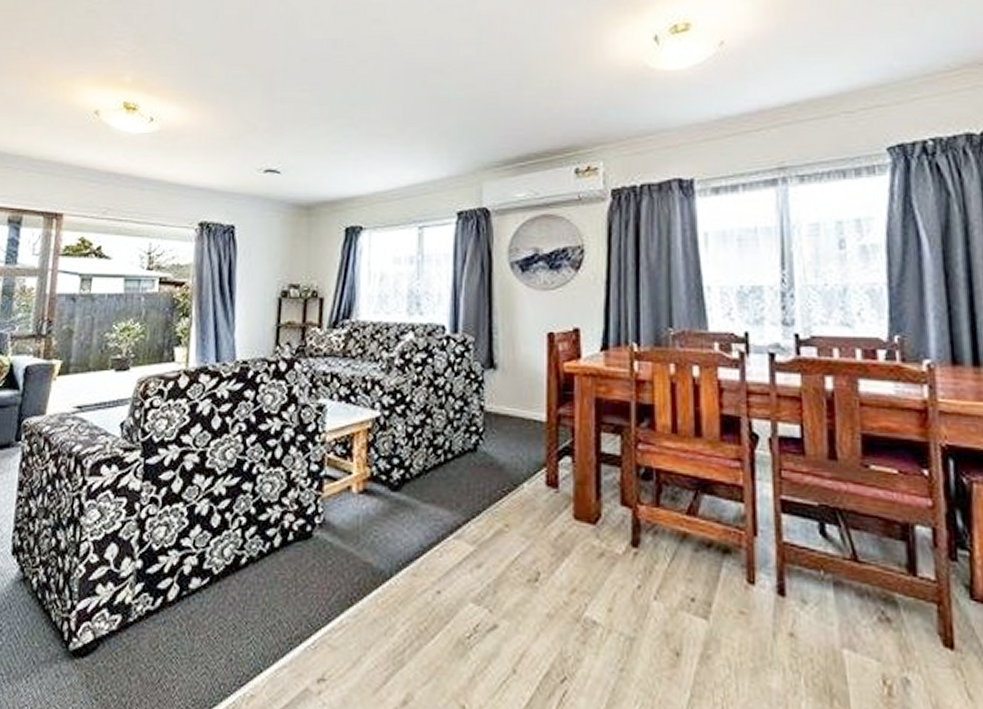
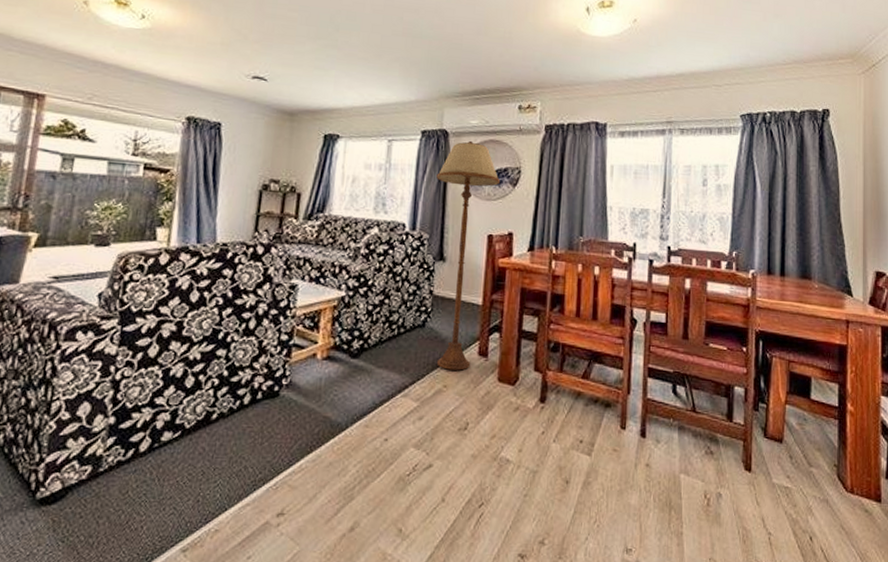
floor lamp: none [479,218,557,505] -> present [436,140,500,371]

